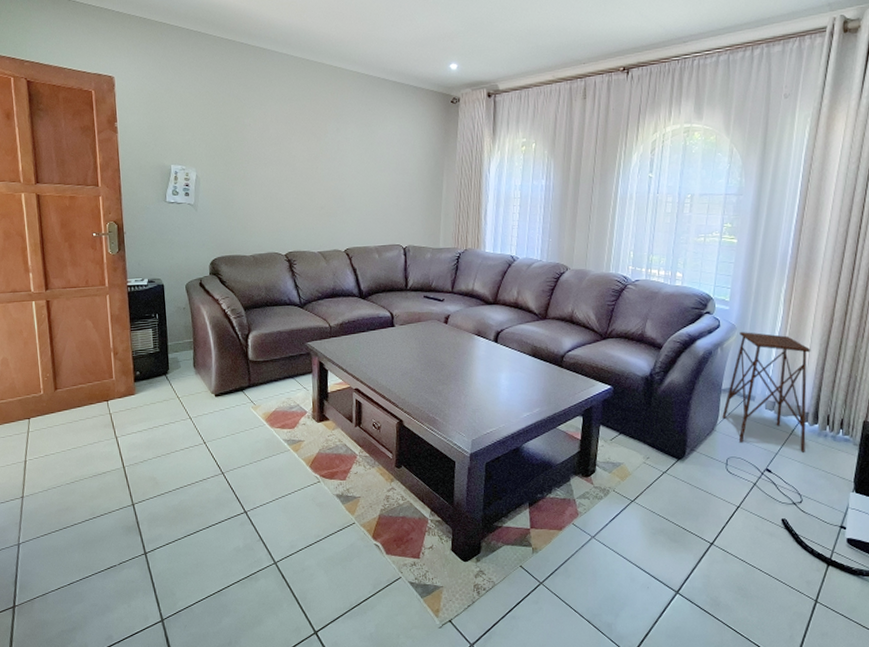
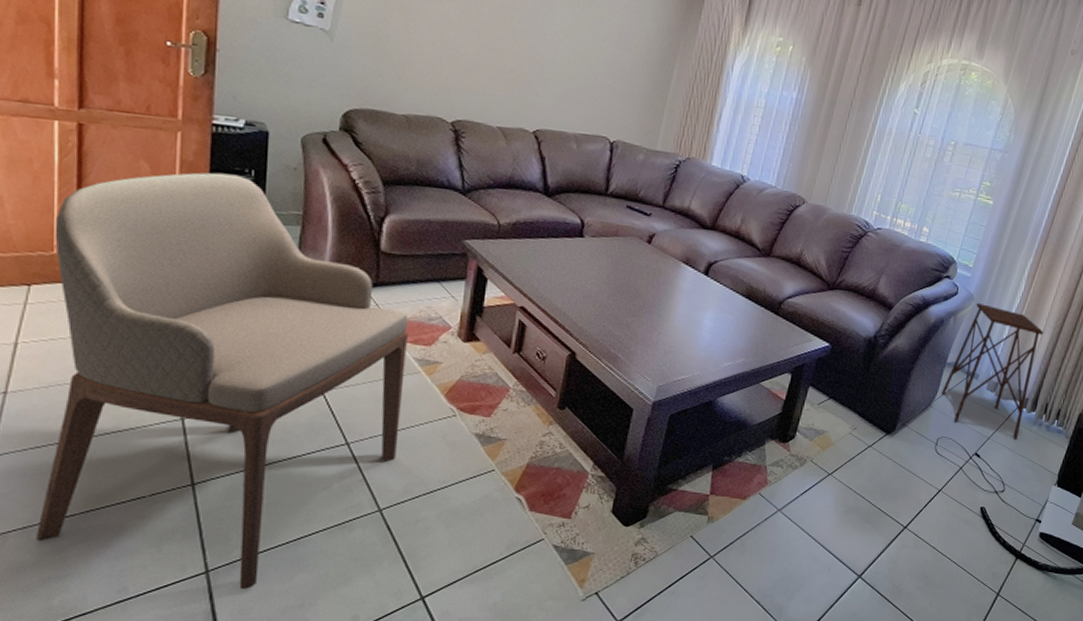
armchair: none [40,319,281,633] -> present [35,172,409,590]

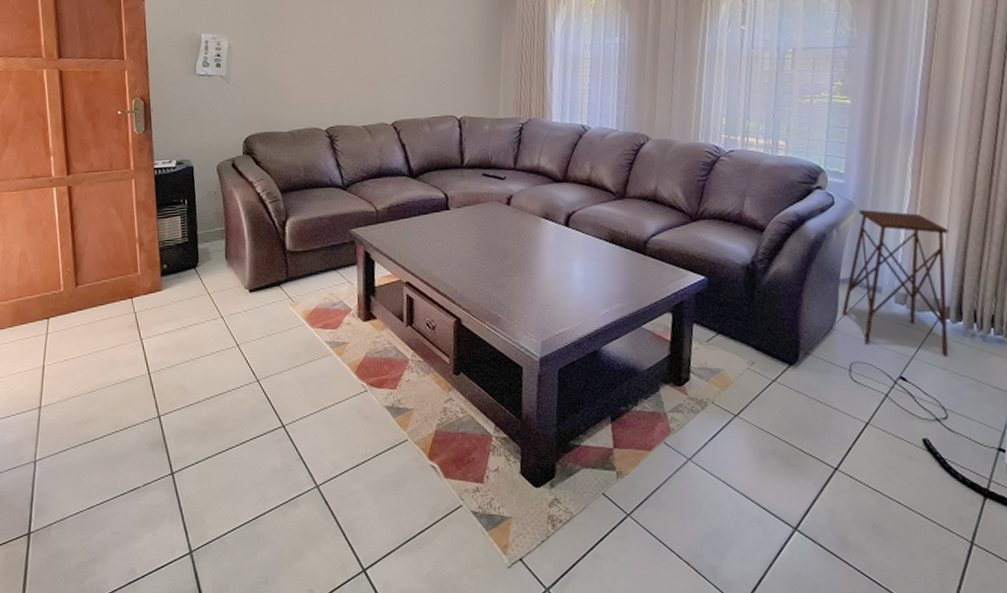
armchair: present [35,172,409,590] -> none [60,205,324,568]

